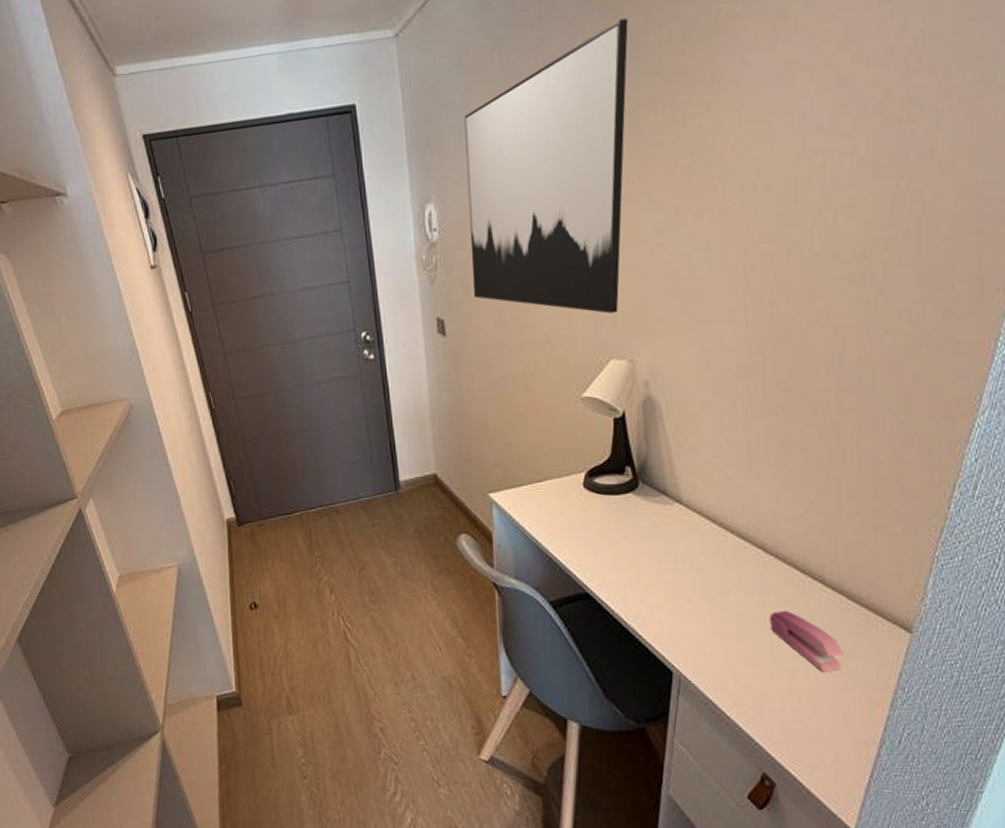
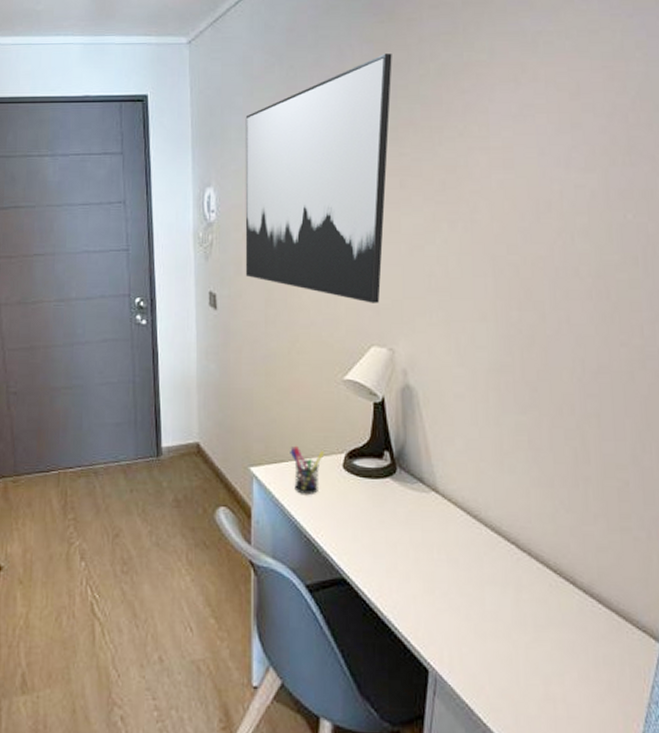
pen holder: none [528,468,565,516] -> present [290,445,325,494]
stapler: present [769,610,843,673] -> none [524,610,596,681]

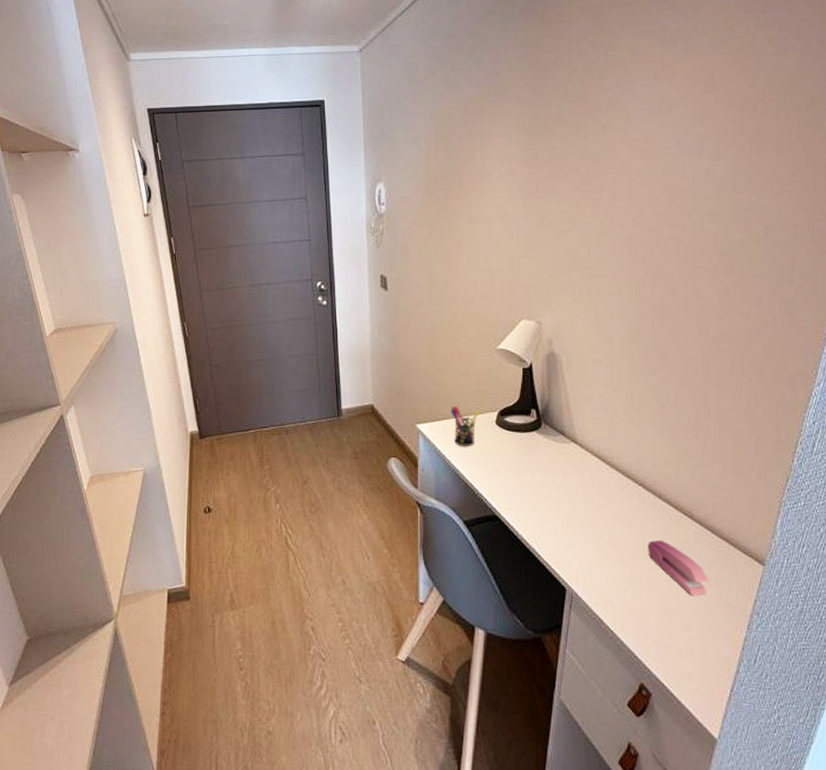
wall art: present [245,53,392,303] -> none [411,55,543,282]
stapler: none [524,610,596,681] -> present [647,539,708,596]

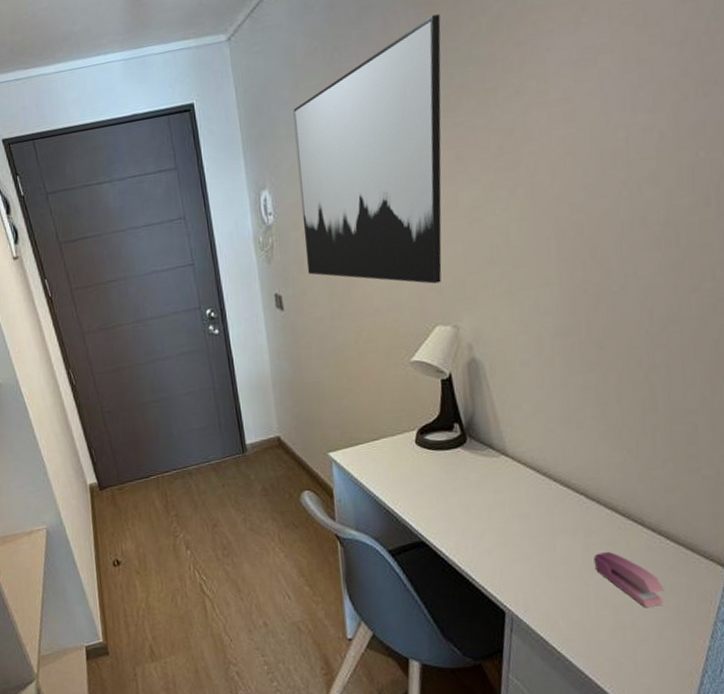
wall art: none [411,55,543,282] -> present [293,14,442,284]
pen holder: present [450,405,481,446] -> none [364,428,398,471]

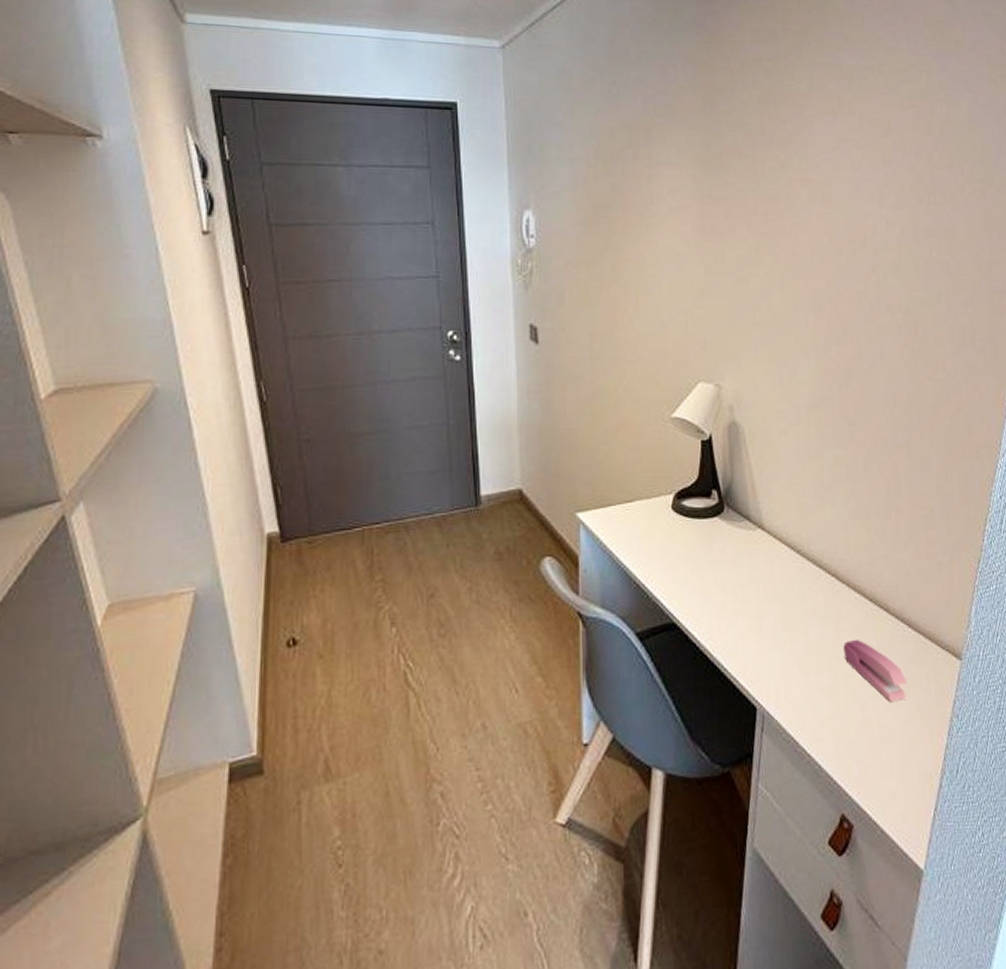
wall art: present [293,14,442,284] -> none [565,76,716,338]

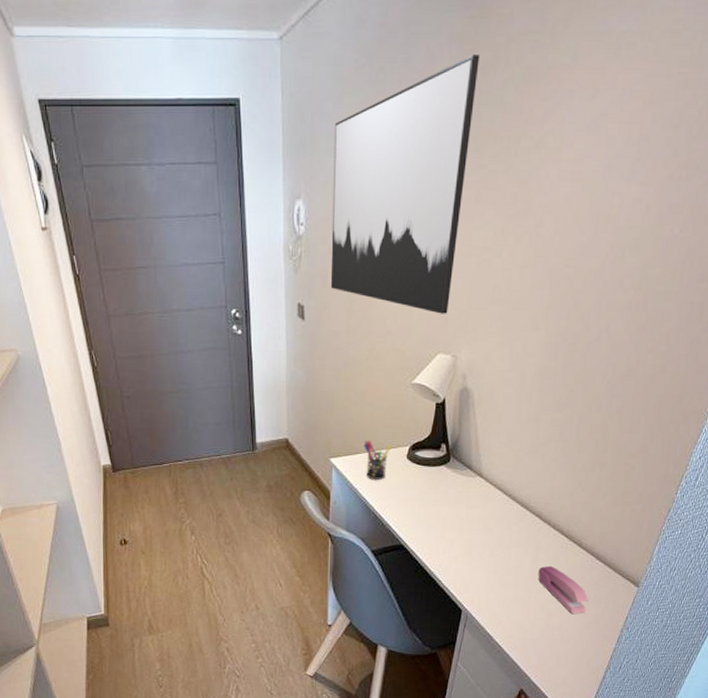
wall art: none [565,76,716,338] -> present [330,55,480,314]
pen holder: none [618,487,654,538] -> present [364,440,393,480]

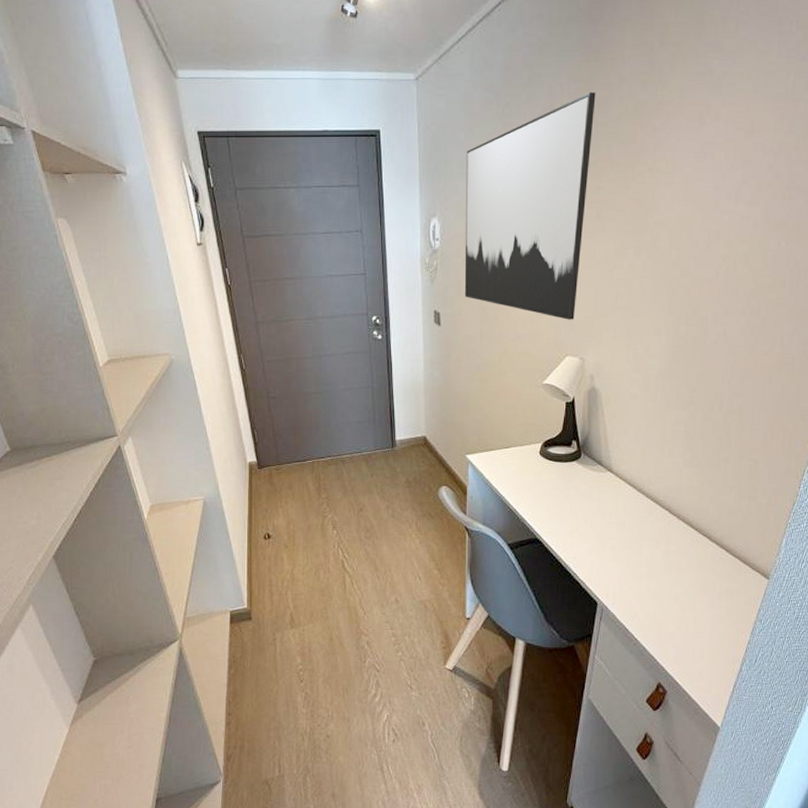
pen holder: present [364,440,393,480] -> none [498,437,526,475]
stapler: present [538,565,588,615] -> none [670,558,720,607]

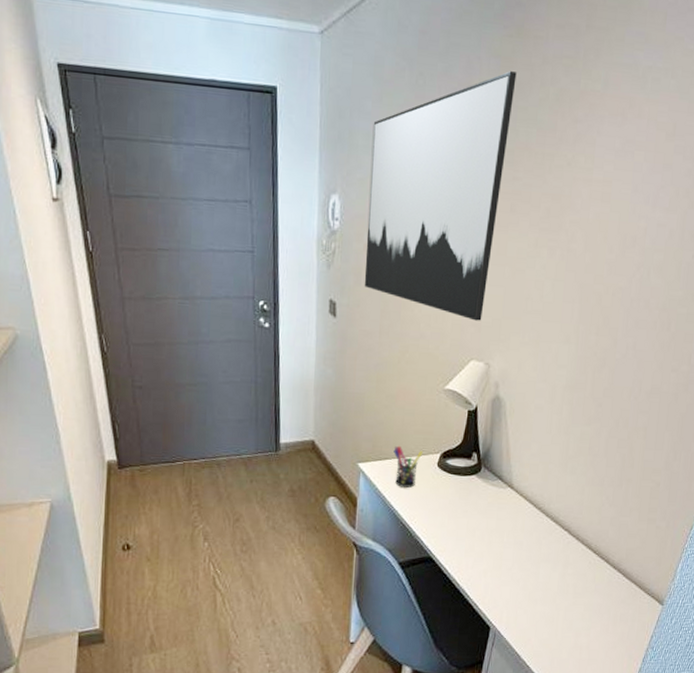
pen holder: none [498,437,526,475] -> present [393,445,424,488]

